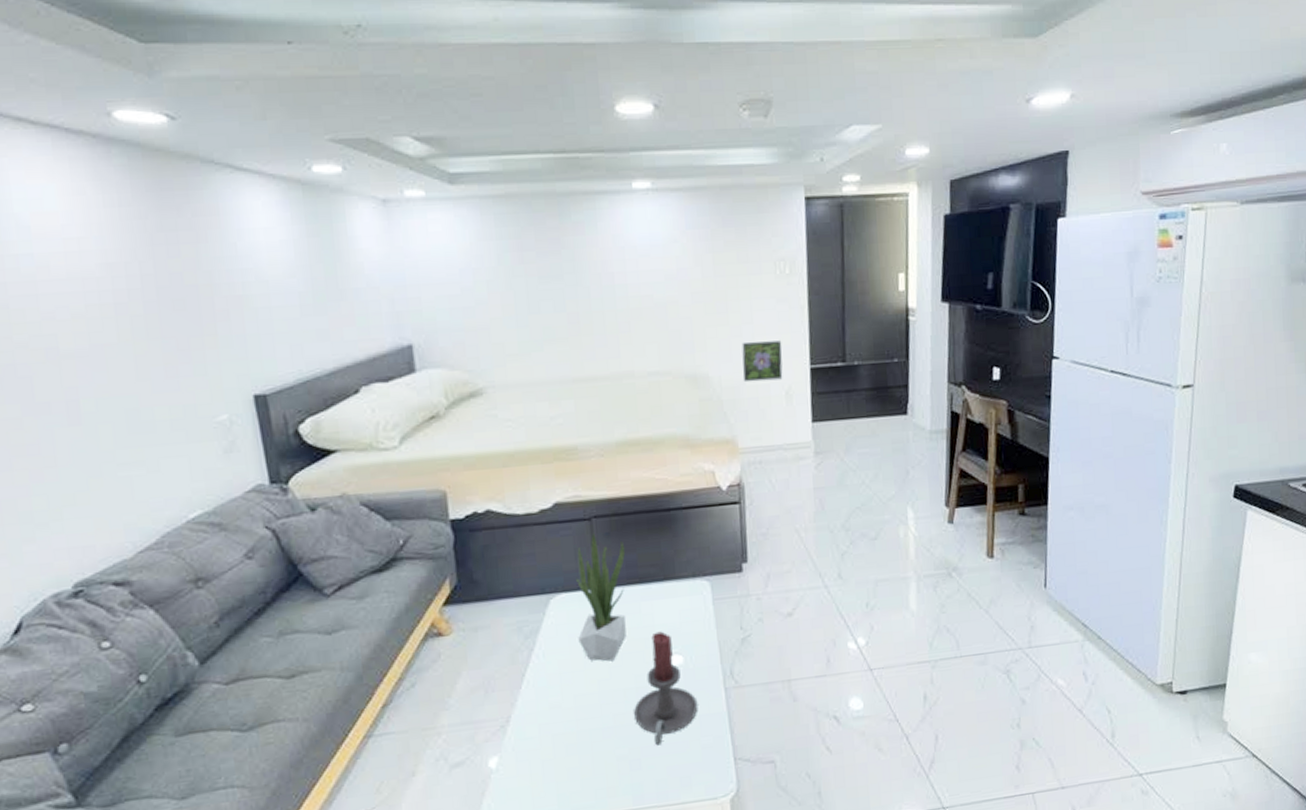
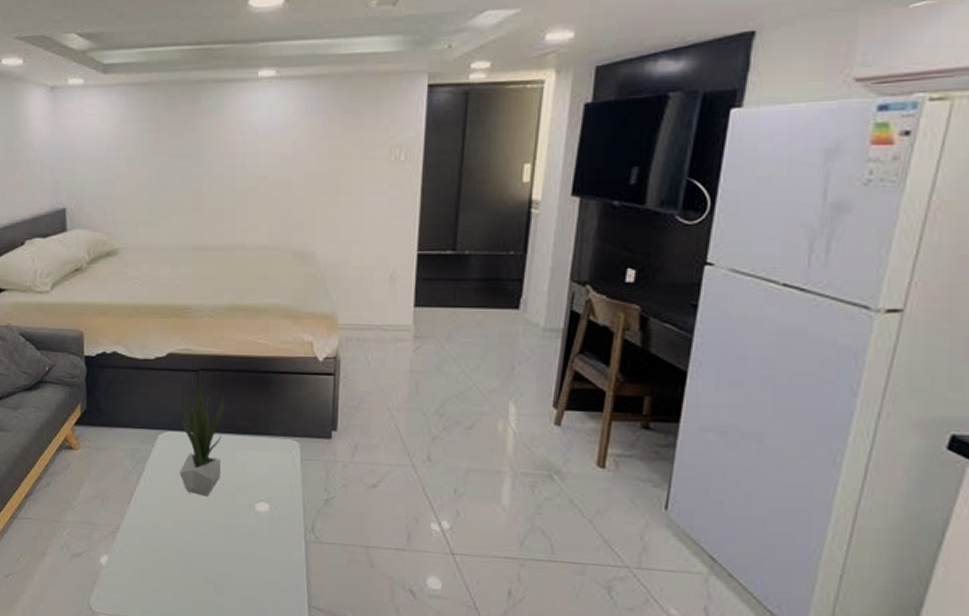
candle holder: present [634,631,698,746] -> none [222,478,279,578]
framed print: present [742,340,783,383] -> none [348,225,390,263]

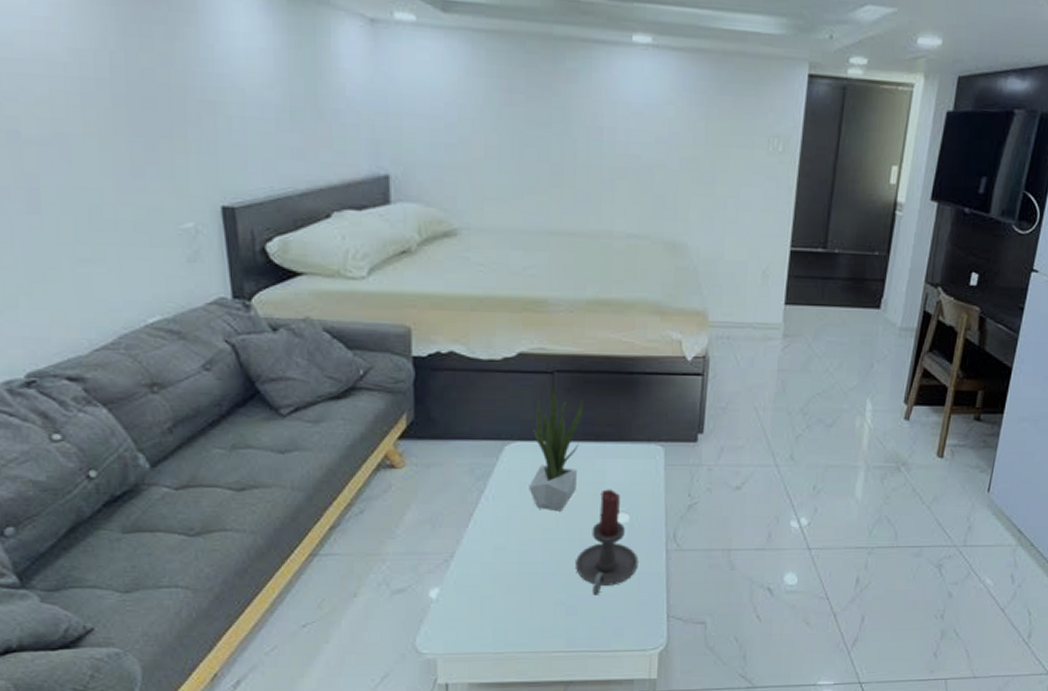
candle holder: none [222,478,279,578] -> present [576,489,639,595]

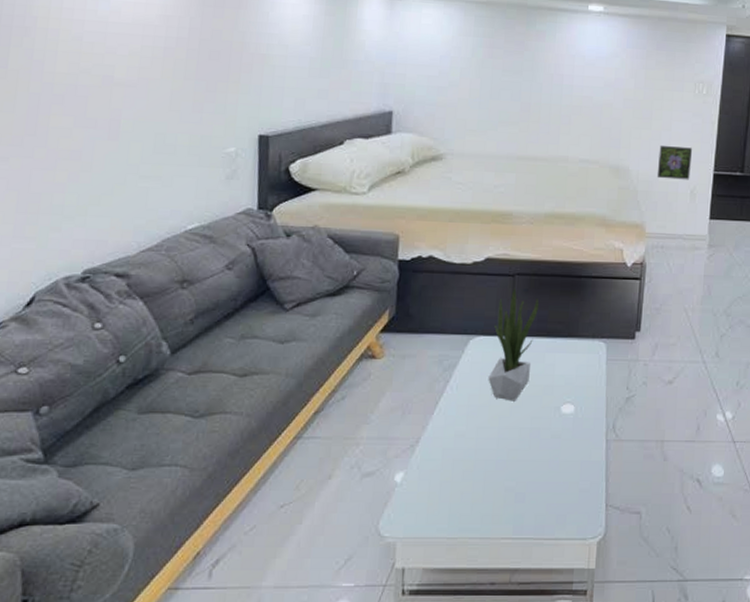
candle holder: present [576,489,639,595] -> none [525,381,582,483]
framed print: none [721,217,765,258] -> present [656,146,693,180]

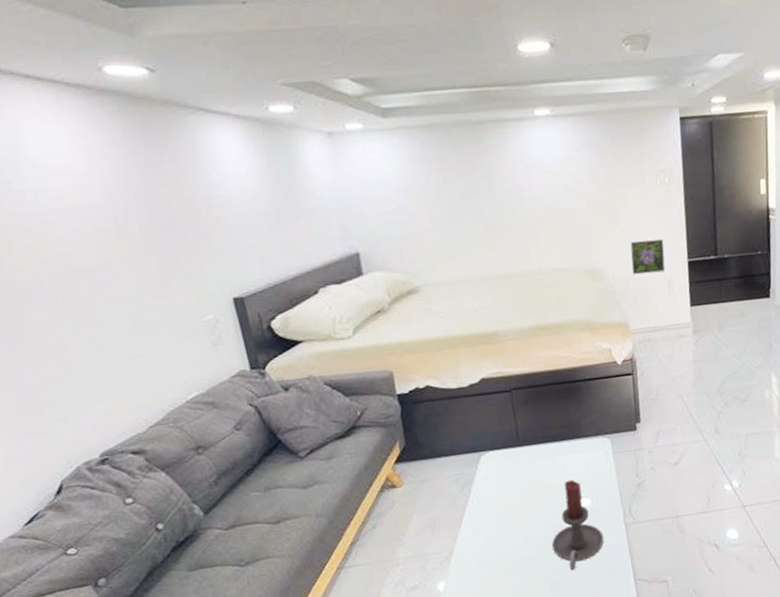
potted plant: present [488,288,539,402] -> none [501,402,544,505]
candle holder: none [525,381,582,483] -> present [552,479,604,571]

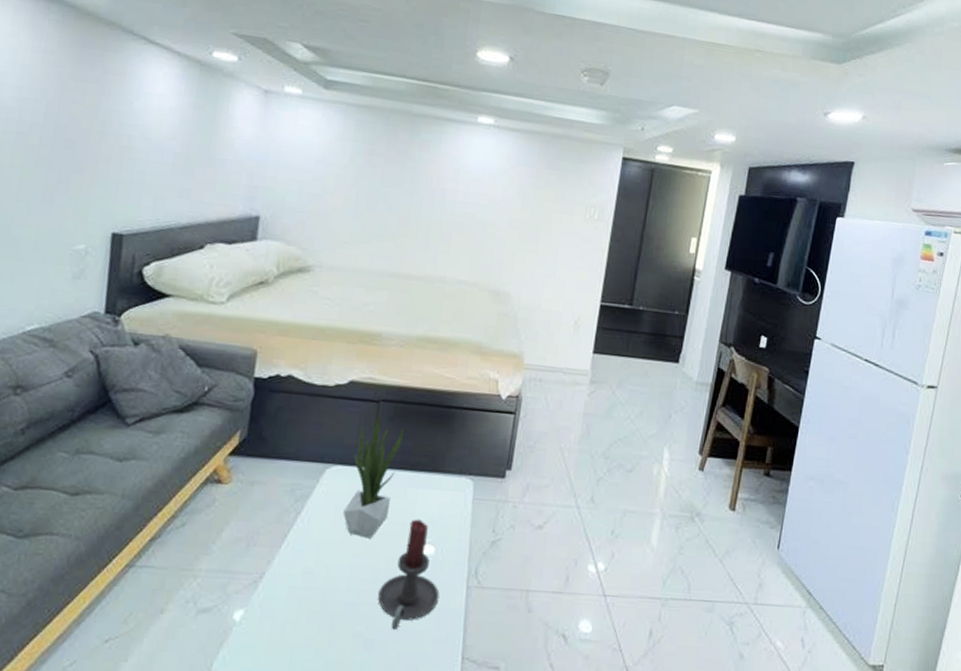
potted plant: none [501,402,544,505] -> present [343,415,404,539]
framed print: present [630,239,665,275] -> none [539,271,580,310]

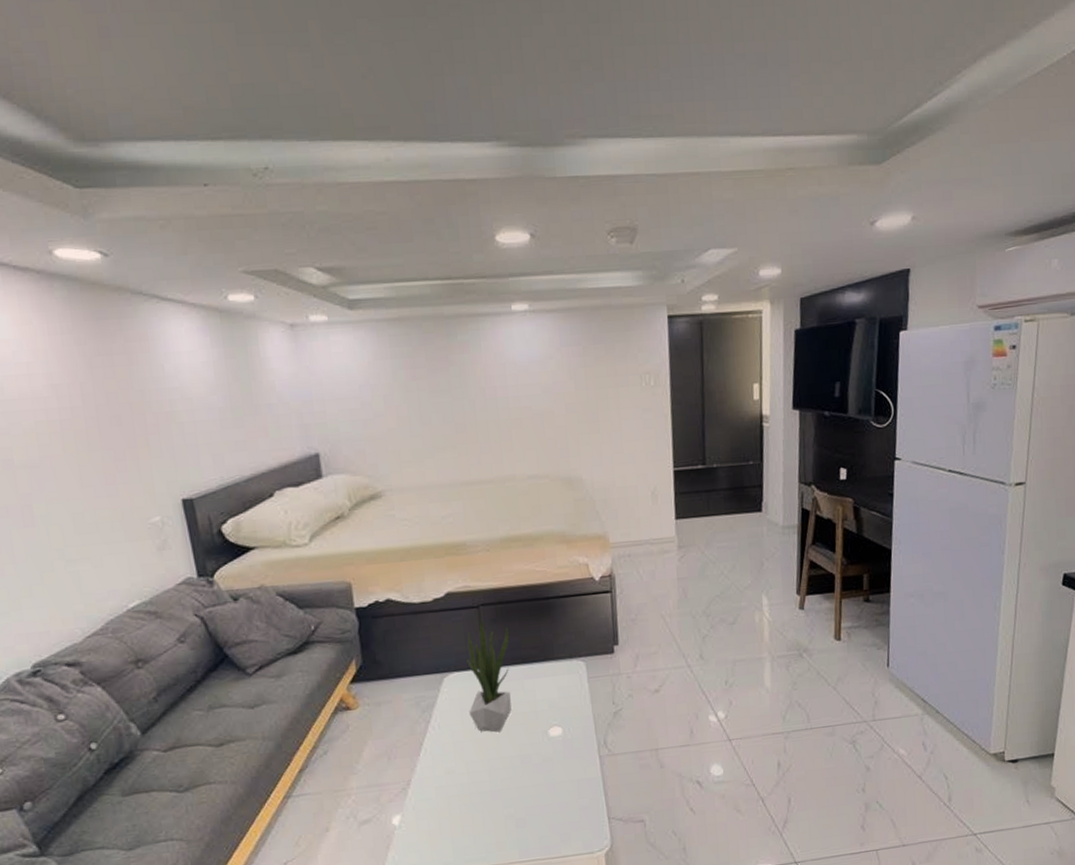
candle holder: present [378,519,440,630] -> none [519,706,576,806]

